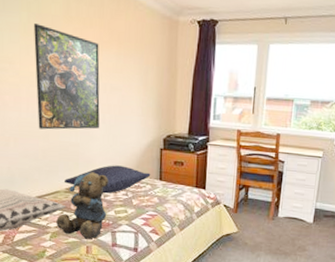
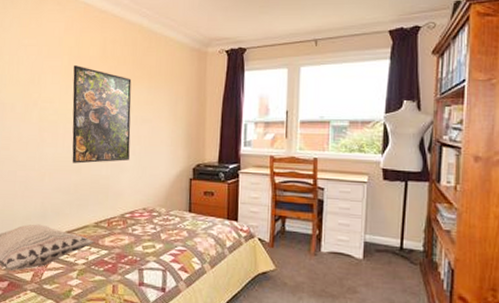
teddy bear: present [56,172,108,239] -> none [84,205,137,278]
pillow: present [63,165,151,194] -> none [93,197,180,228]

